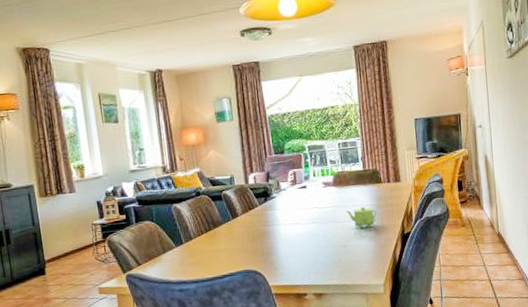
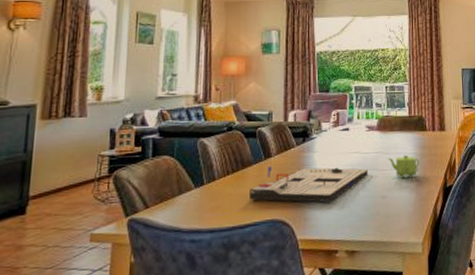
board game: none [223,221,328,255] -> present [249,167,368,202]

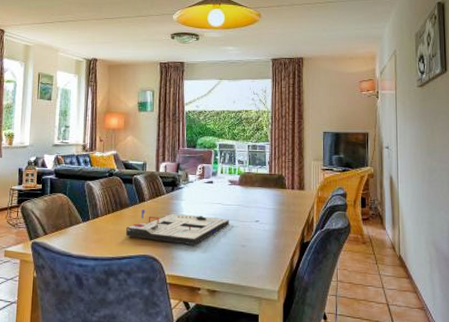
teapot: present [387,154,419,179] -> none [247,209,278,231]

